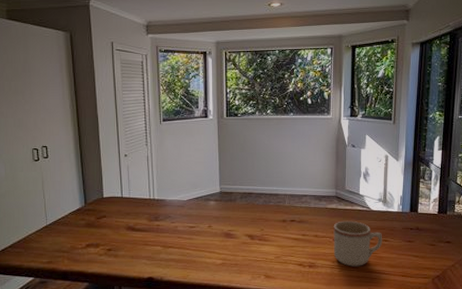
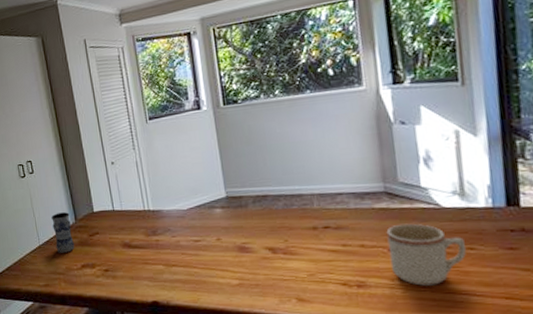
jar: none [62,196,81,233] -> present [51,212,75,253]

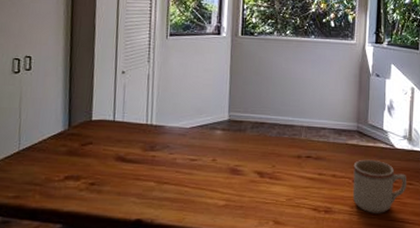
jar: present [51,212,75,253] -> none [38,117,63,162]

